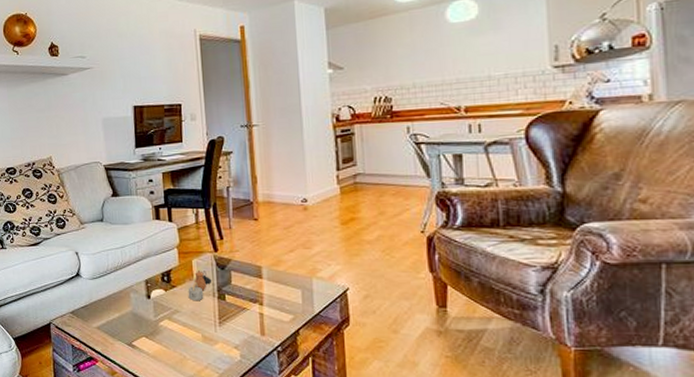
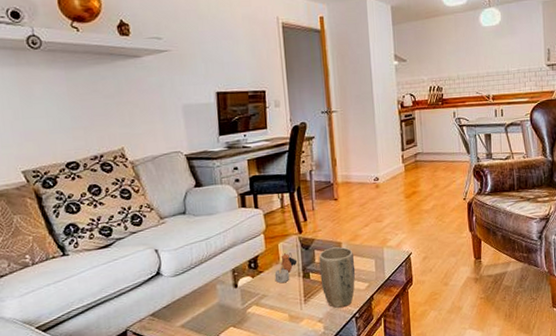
plant pot: none [235,271,278,337] -> present [319,247,356,308]

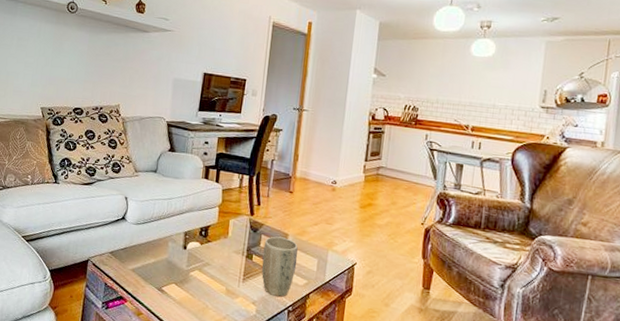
teapot: present [274,252,298,284] -> none [220,230,244,258]

